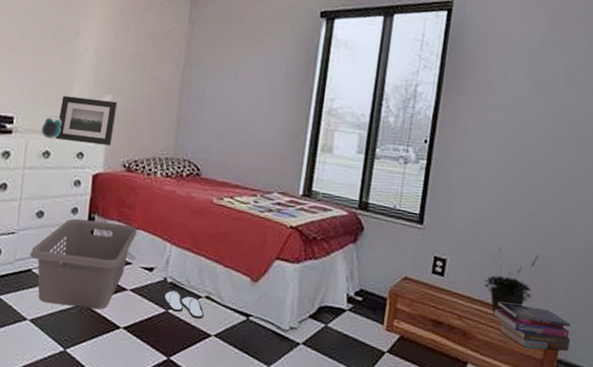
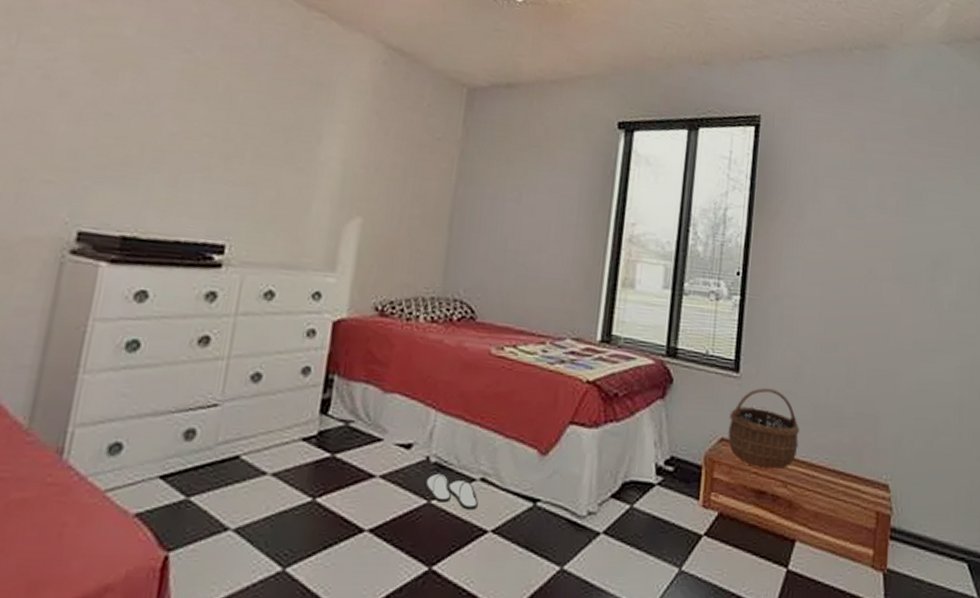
laundry basket: present [29,218,137,310] -> none [238,381,391,507]
alarm clock: present [41,115,62,142] -> none [263,243,294,278]
picture frame: present [55,95,118,146] -> none [282,217,370,283]
wicker basket: none [410,238,476,306] -> present [728,388,799,470]
potted plant: present [483,246,539,314] -> none [808,395,864,477]
books: present [494,302,571,352] -> none [821,462,903,517]

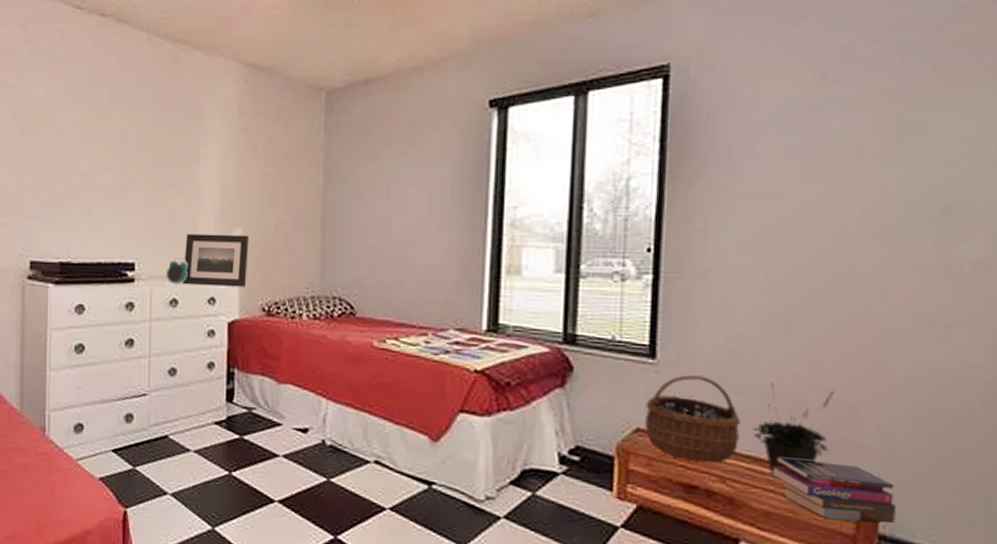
alarm clock: none [263,243,294,278] -> present [166,257,189,287]
picture frame: none [282,217,370,283] -> present [182,234,250,287]
slippers: present [424,473,478,510] -> none [322,455,374,489]
potted plant: none [808,395,864,477] -> present [752,382,834,474]
books: none [821,462,903,517] -> present [773,457,897,524]

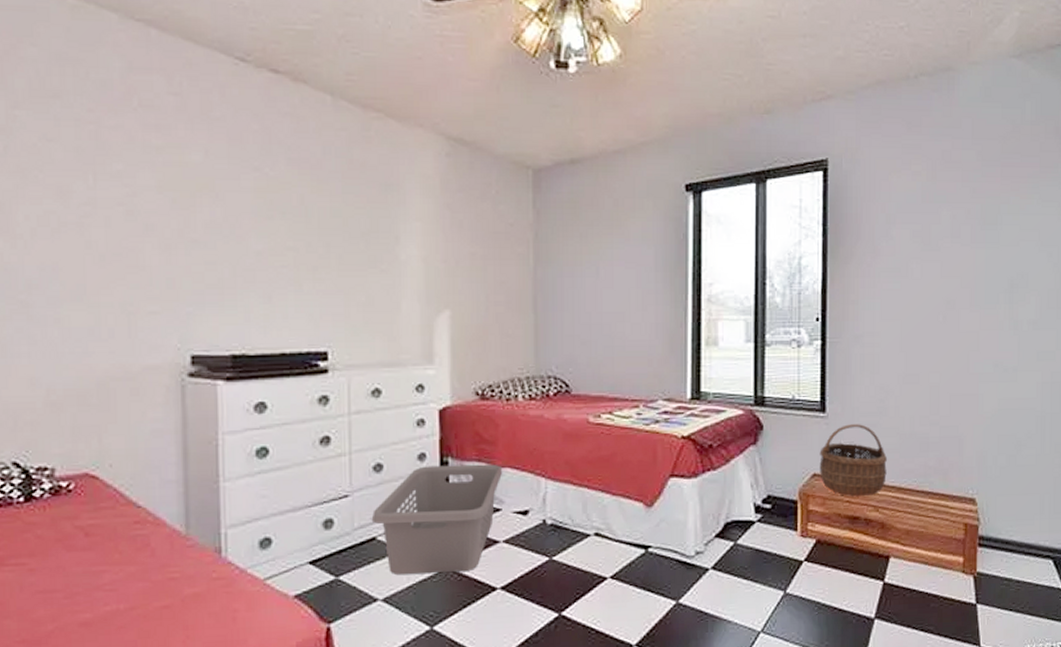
laundry basket: none [165,374,285,480] -> present [371,464,503,574]
alarm clock: present [166,257,189,287] -> none [366,344,392,376]
picture frame: present [182,234,250,287] -> none [385,317,459,373]
potted plant: present [752,382,834,474] -> none [895,424,948,499]
books: present [773,457,897,524] -> none [910,484,989,530]

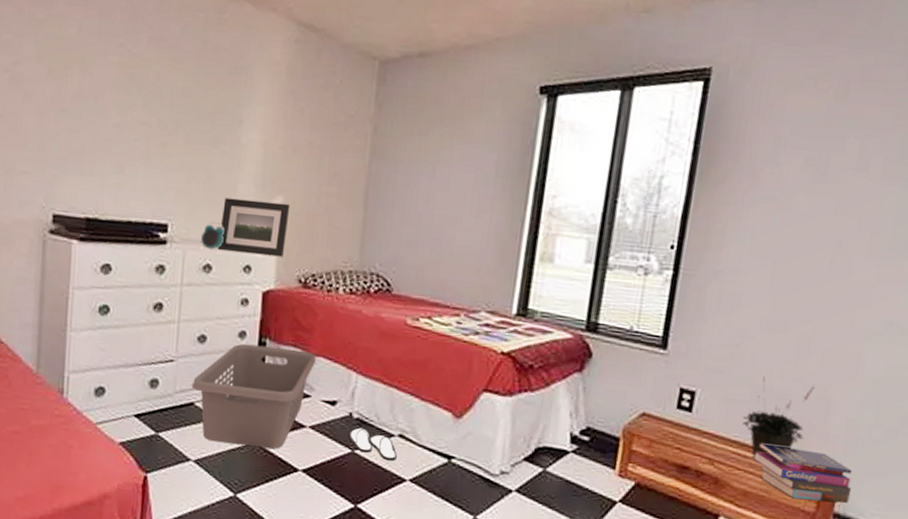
alarm clock: none [366,344,392,376] -> present [201,222,225,253]
picture frame: none [385,317,459,373] -> present [217,197,290,257]
slippers: none [544,533,595,562] -> present [348,427,397,461]
wicker basket: present [819,424,887,497] -> none [649,366,733,447]
potted plant: none [895,424,948,499] -> present [742,376,815,458]
books: none [910,484,989,530] -> present [754,443,852,504]

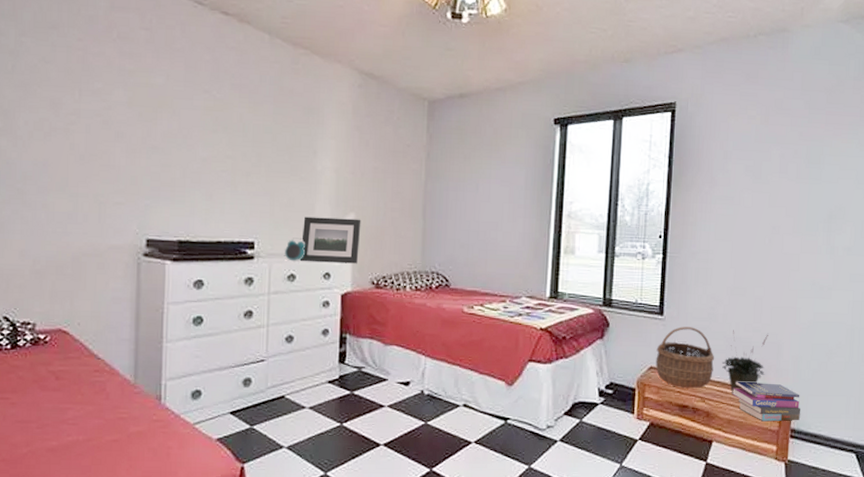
laundry basket: present [191,343,317,449] -> none [282,340,391,429]
slippers: present [348,427,397,461] -> none [421,402,463,428]
wicker basket: none [649,366,733,447] -> present [655,327,714,389]

